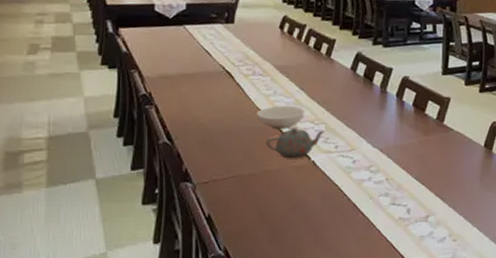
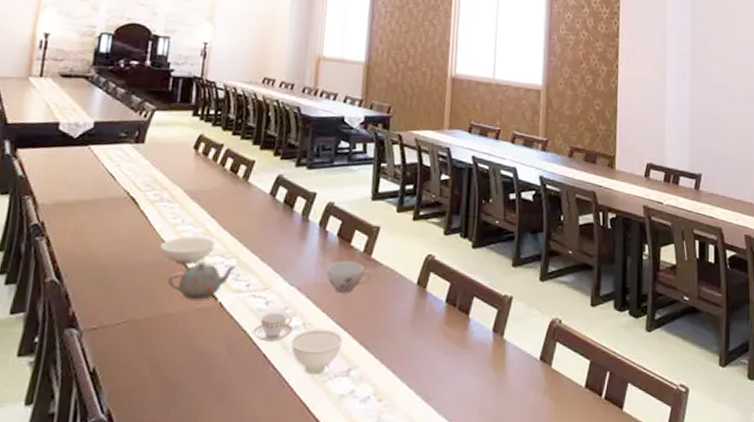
teacup: none [343,169,378,193] -> present [252,312,293,342]
bowl: none [376,183,421,220] -> present [290,329,343,375]
teacup: none [404,127,443,154] -> present [326,261,371,294]

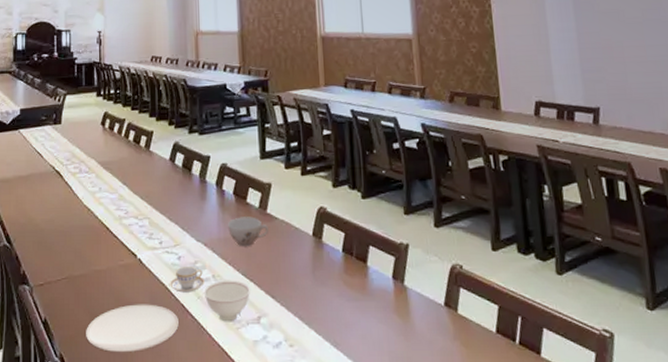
plate: none [143,353,258,409] -> present [86,304,179,353]
bowl: present [160,236,216,265] -> none [85,201,129,227]
teapot: present [167,263,237,300] -> none [94,224,150,257]

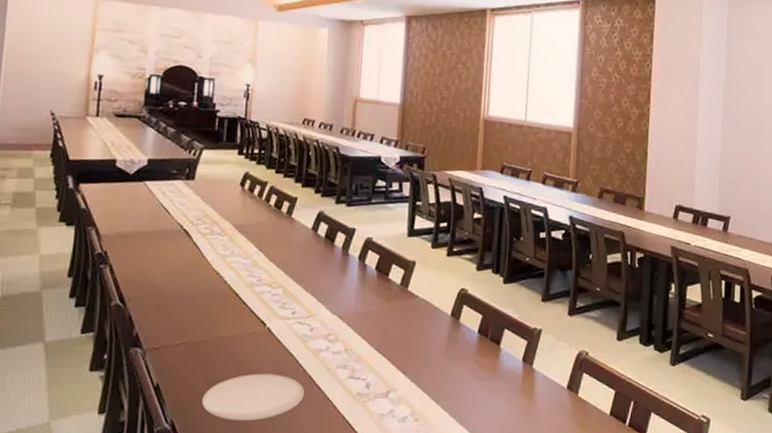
teacup: present [170,266,204,293] -> none [299,338,336,365]
bowl: present [203,280,250,322] -> none [333,354,382,395]
teacup: present [227,216,268,247] -> none [365,292,407,323]

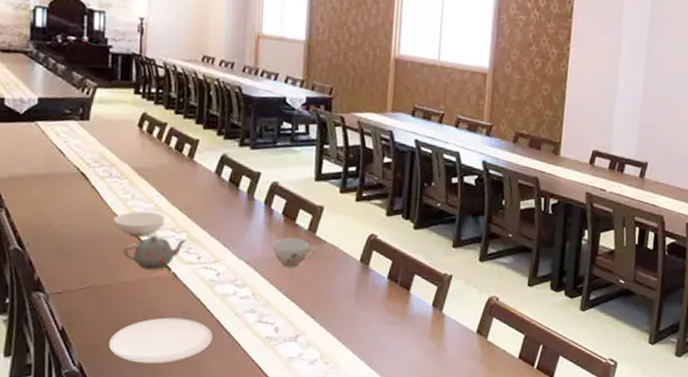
bowl: none [213,267,263,293] -> present [114,211,166,238]
teapot: none [220,291,283,325] -> present [123,236,188,270]
teacup: none [365,292,407,323] -> present [272,238,316,268]

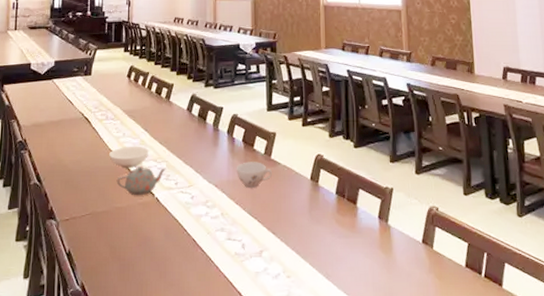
plate: present [109,317,212,364] -> none [106,238,190,282]

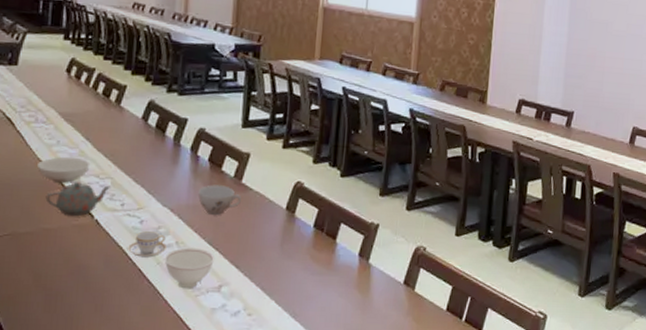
teacup: none [183,204,214,228] -> present [128,230,167,258]
bowl: none [213,218,254,255] -> present [164,247,214,289]

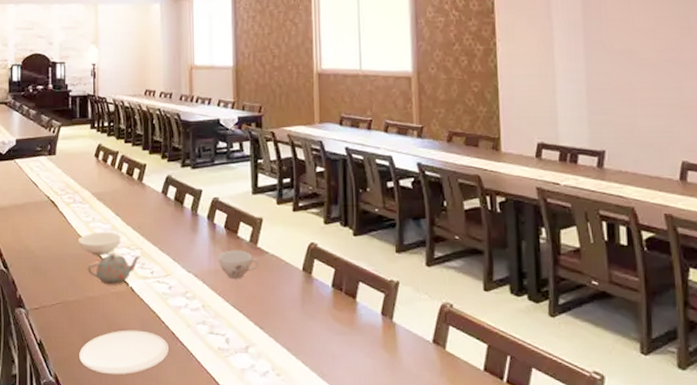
plate: none [27,266,134,315] -> present [79,330,169,375]
teacup: present [128,230,167,258] -> none [161,295,194,321]
bowl: present [164,247,214,289] -> none [193,310,239,350]

